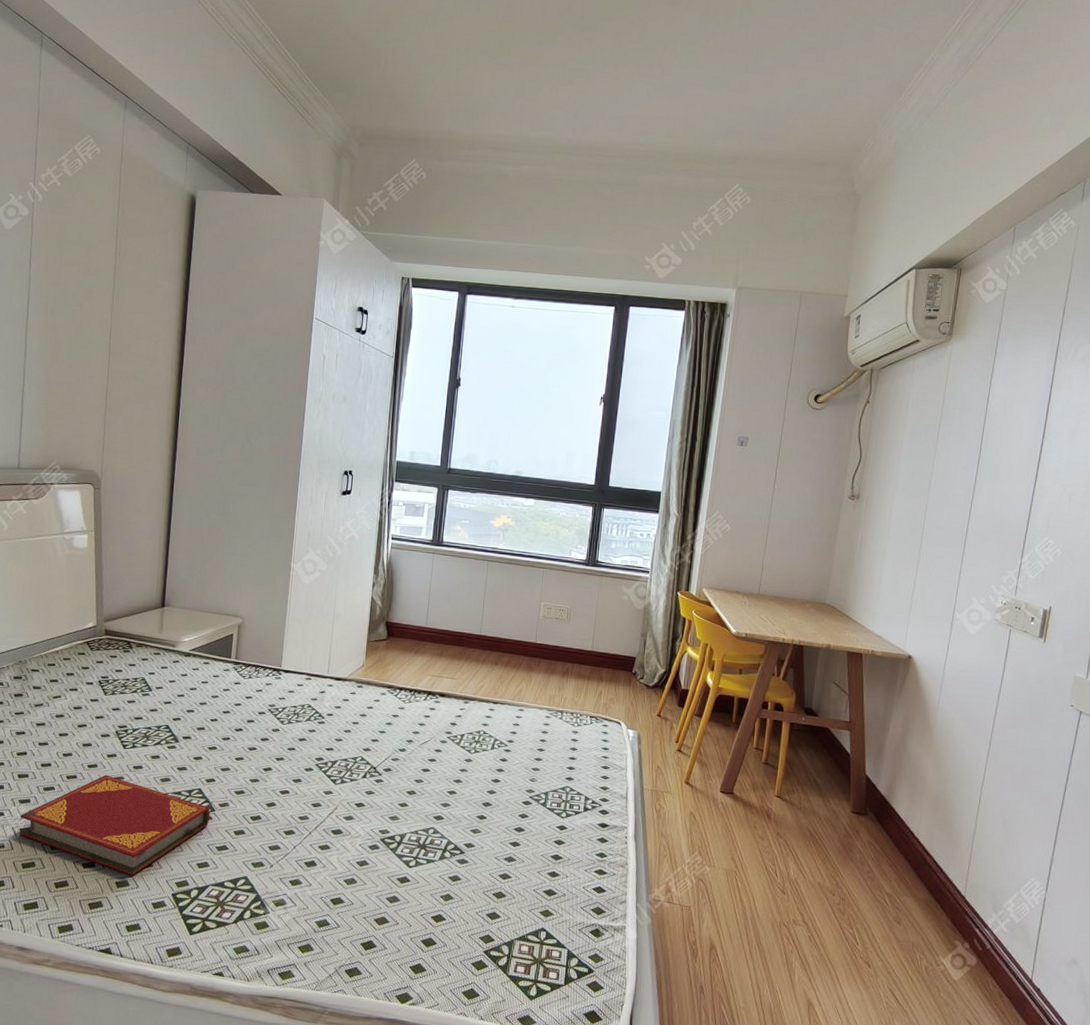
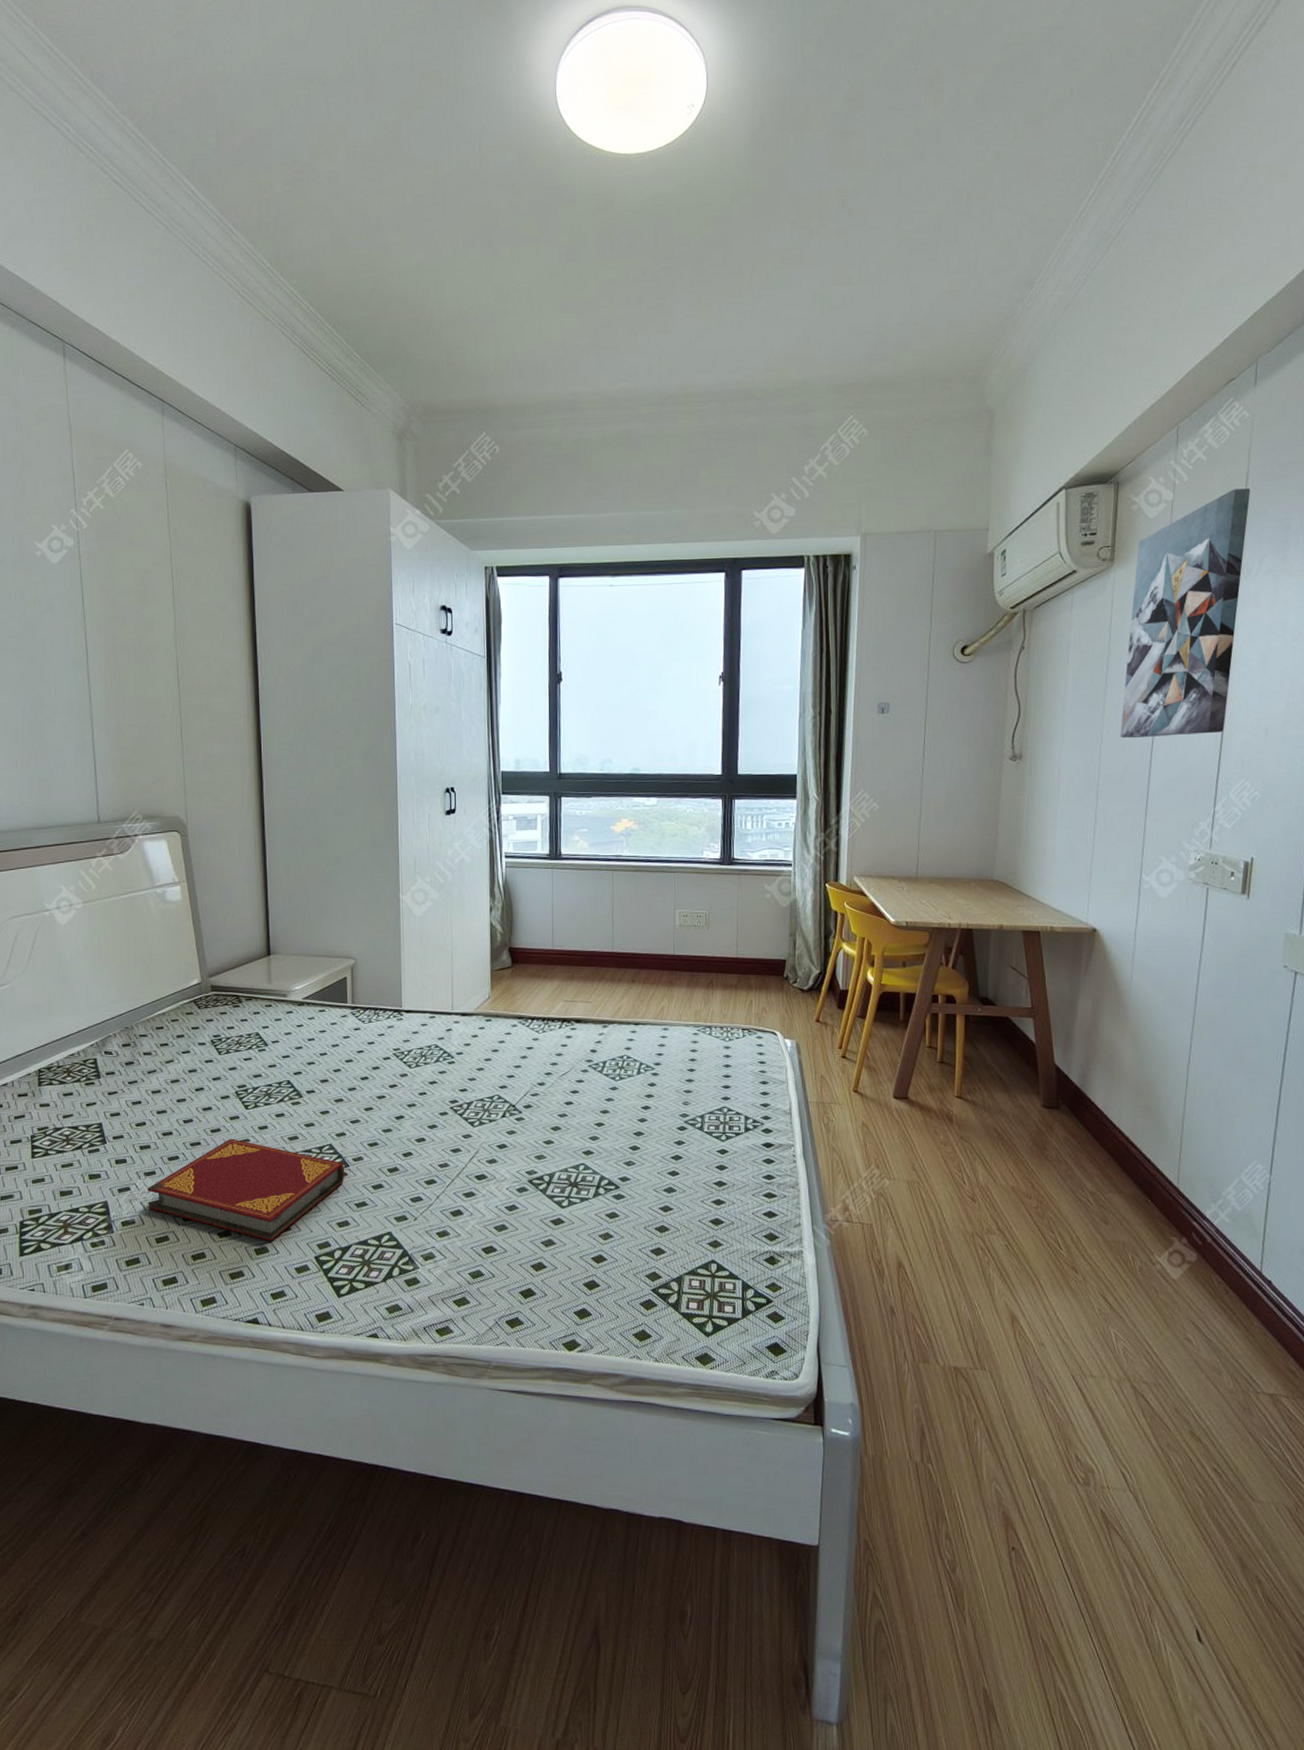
wall art: none [945,286,1072,495] -> present [1120,488,1251,739]

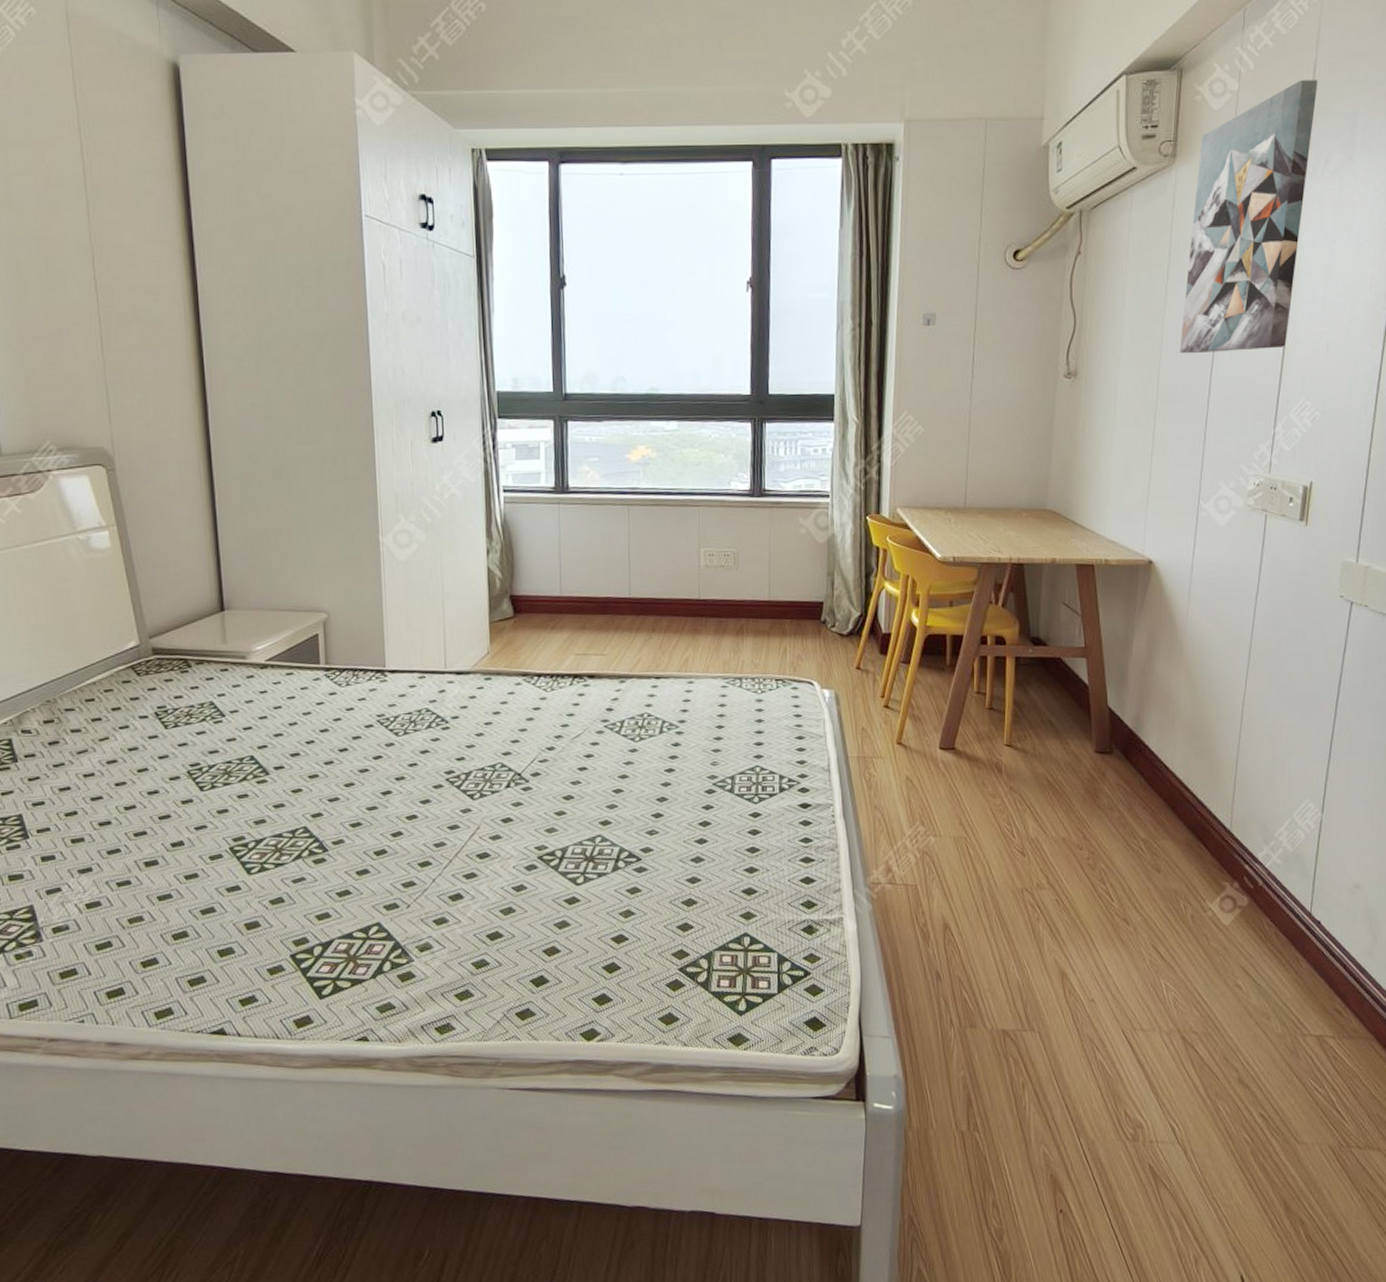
hardback book: present [147,1138,345,1241] -> none [82,825,324,941]

